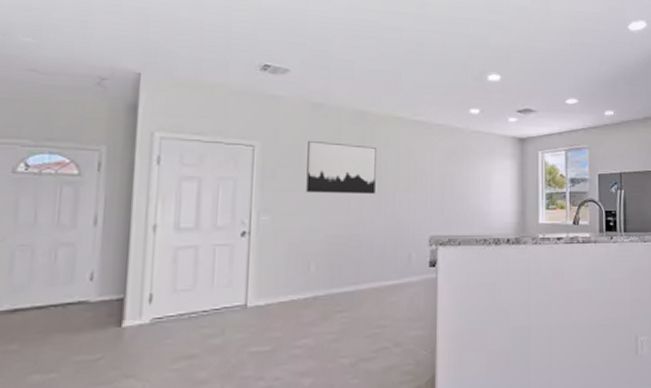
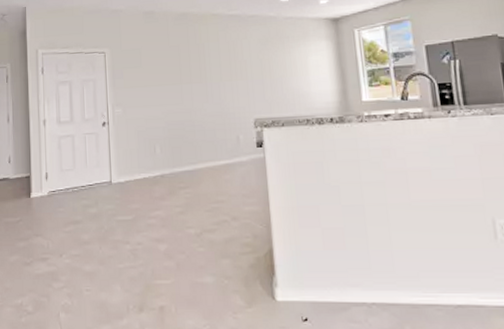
wall art: present [306,140,376,195] -> none [144,42,202,87]

